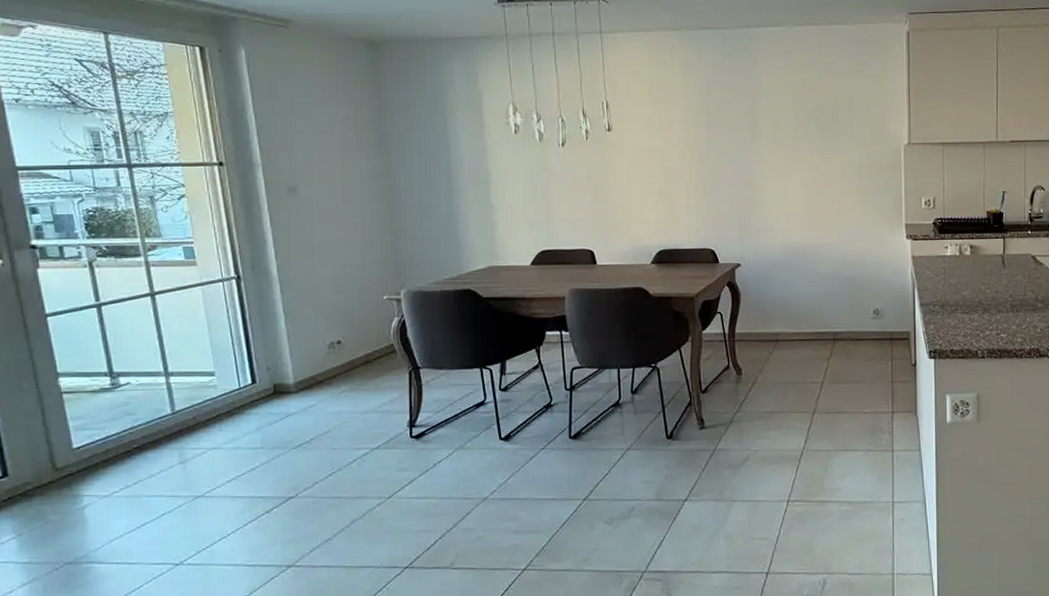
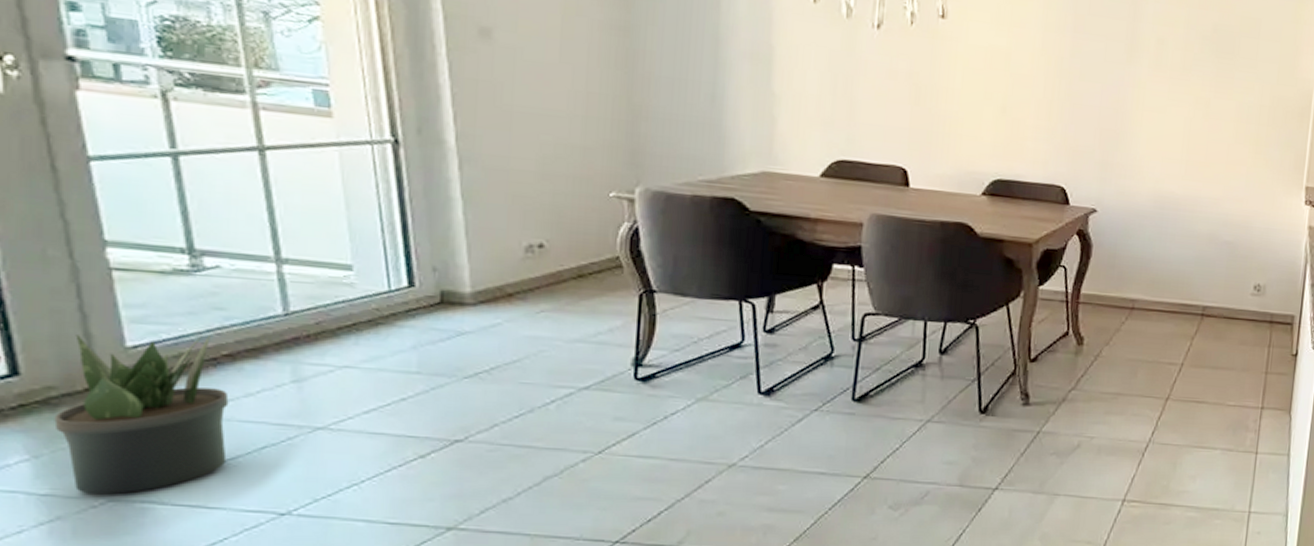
planter: none [30,434,139,560] -> present [54,335,229,495]

